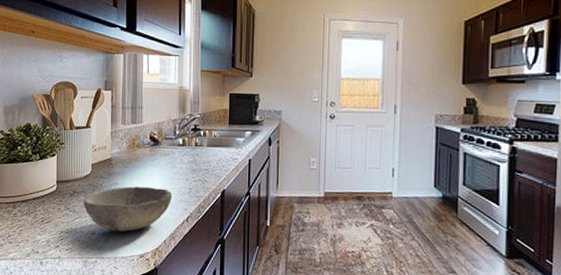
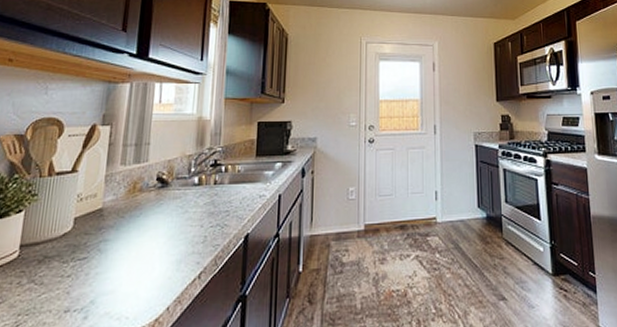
bowl: present [83,186,173,232] -> none [56,240,182,305]

